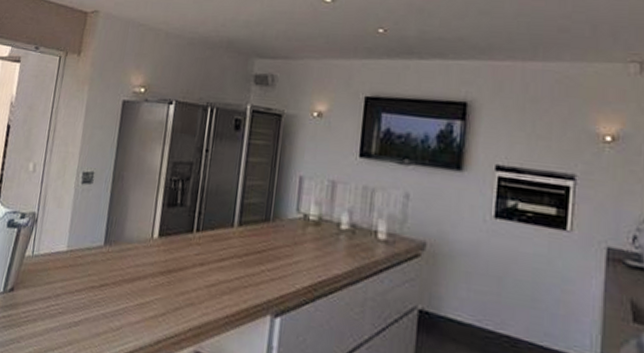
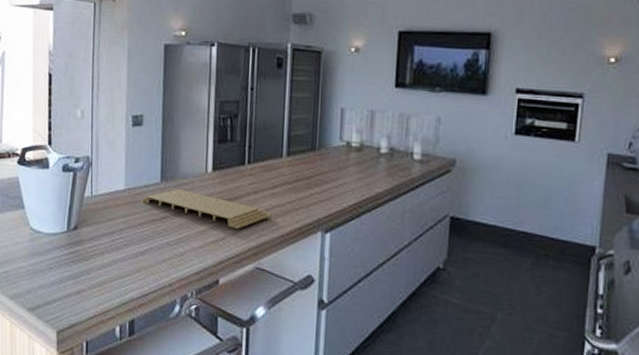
cutting board: none [81,253,218,305] -> present [140,188,272,229]

